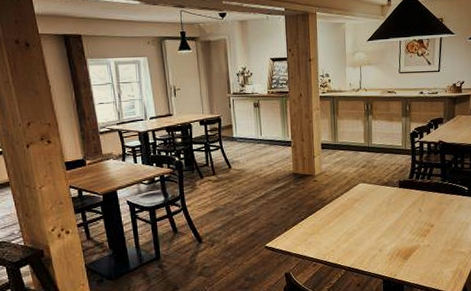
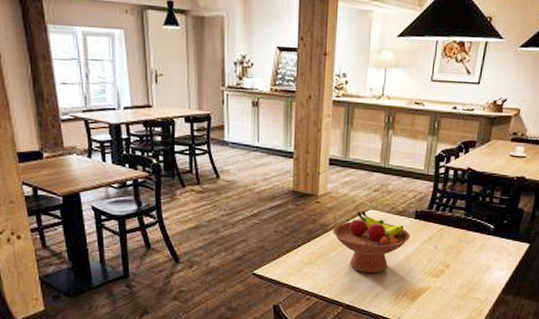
fruit bowl: none [330,184,397,239] -> present [333,210,410,274]

